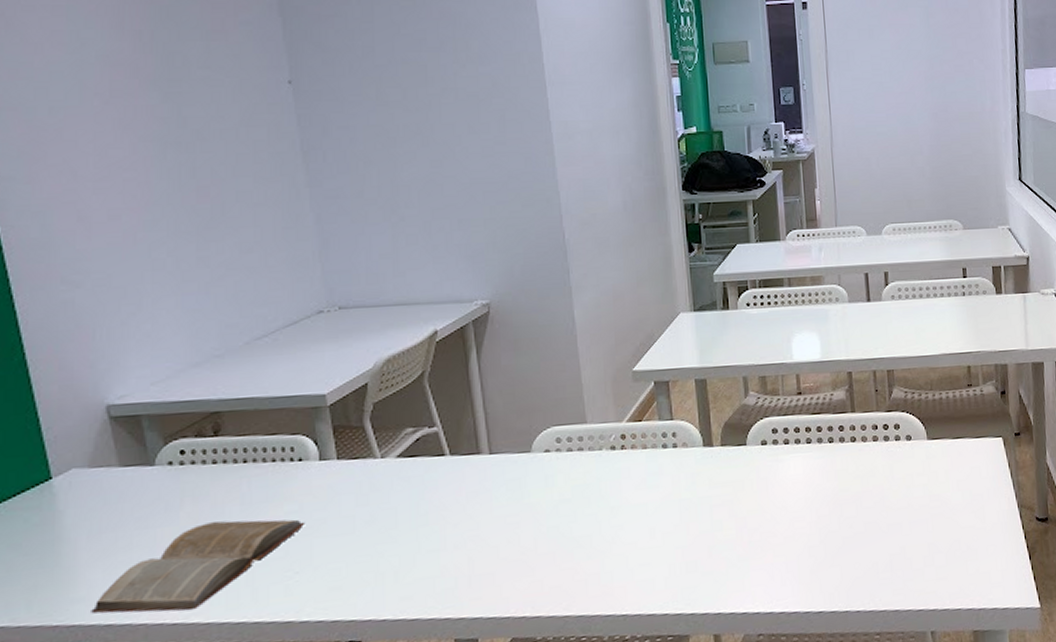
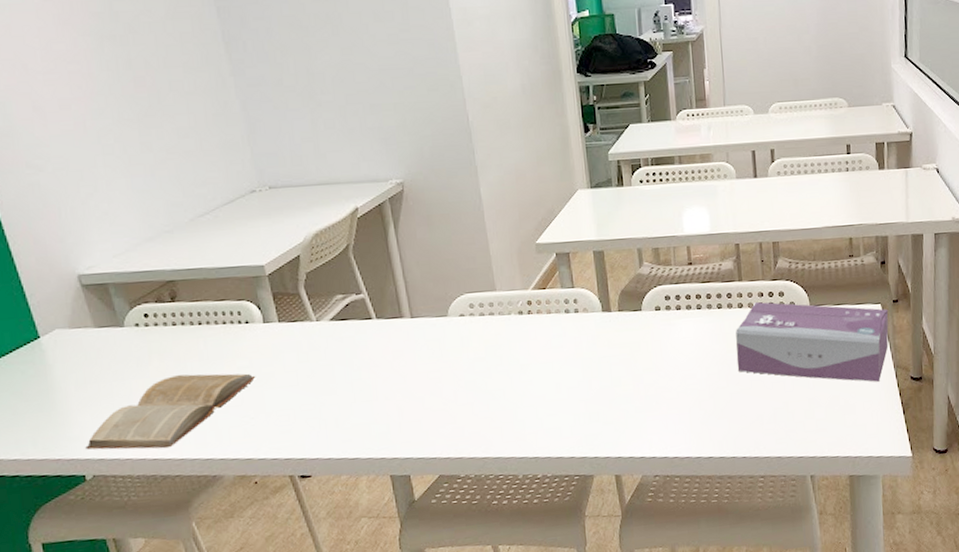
tissue box: none [848,434,1012,524] -> present [735,301,889,382]

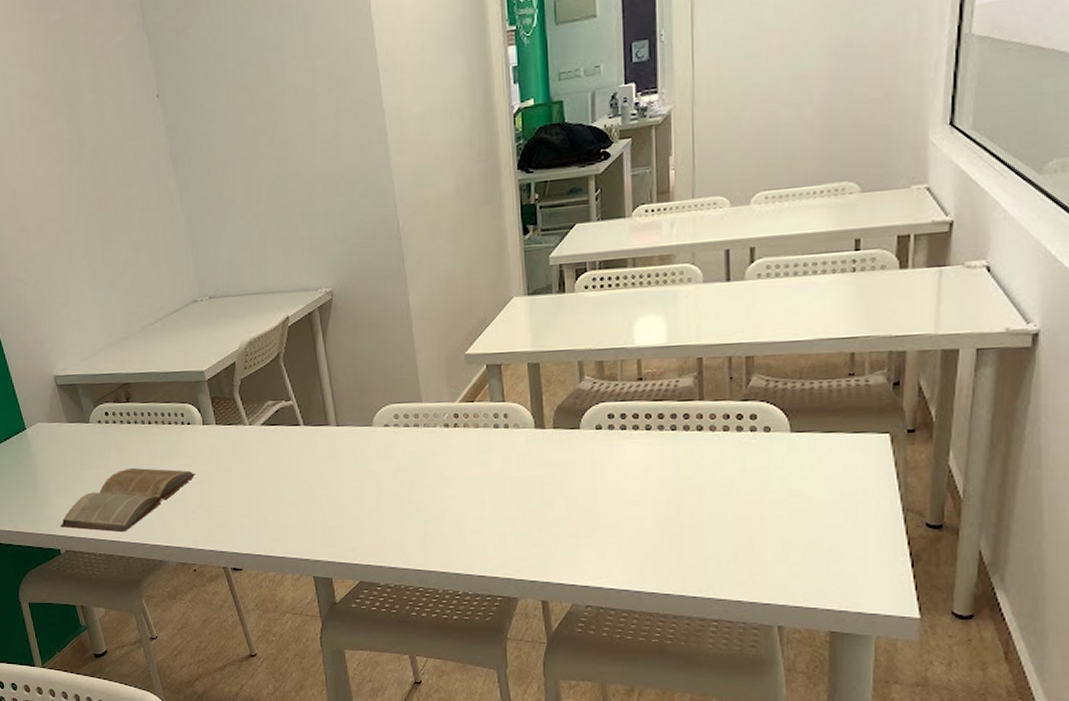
tissue box: present [735,301,889,382] -> none [691,424,900,526]

